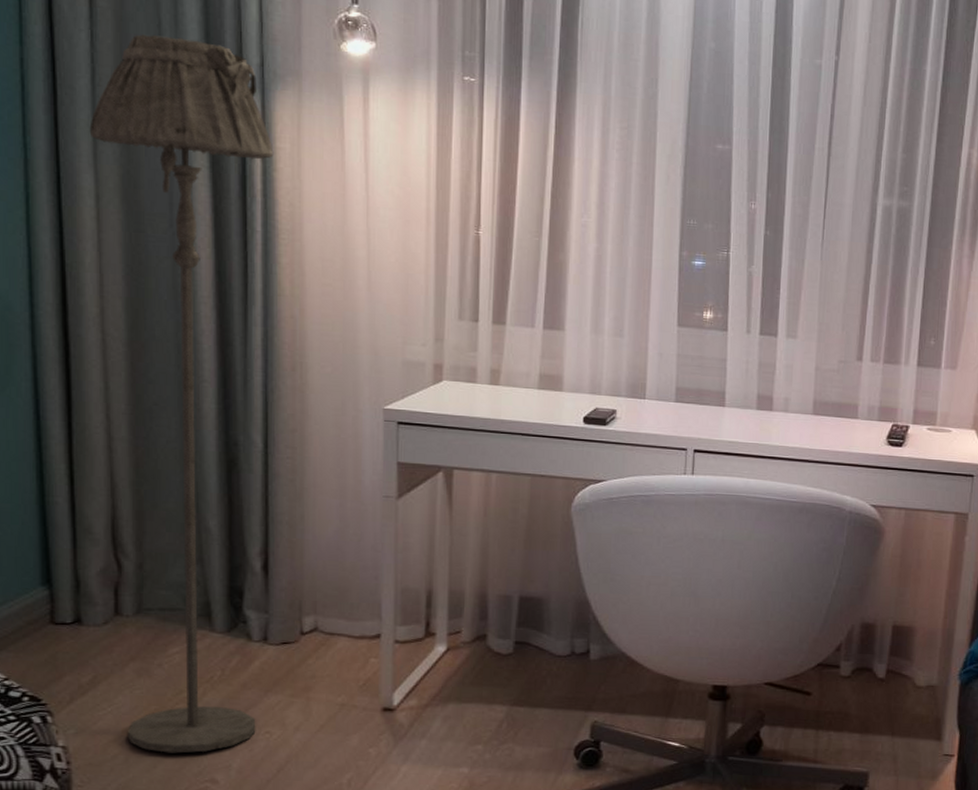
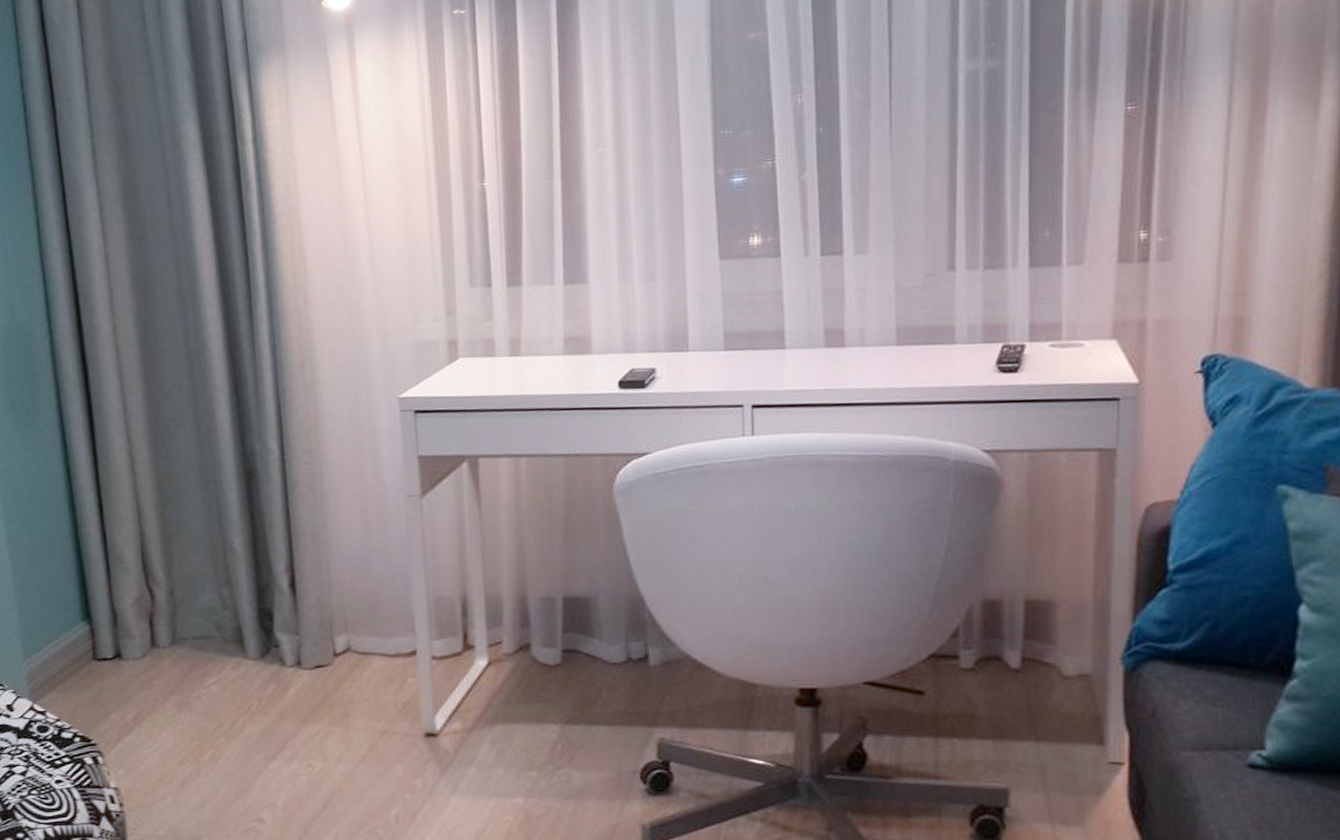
floor lamp: present [89,34,274,753] -> none [87,26,298,791]

